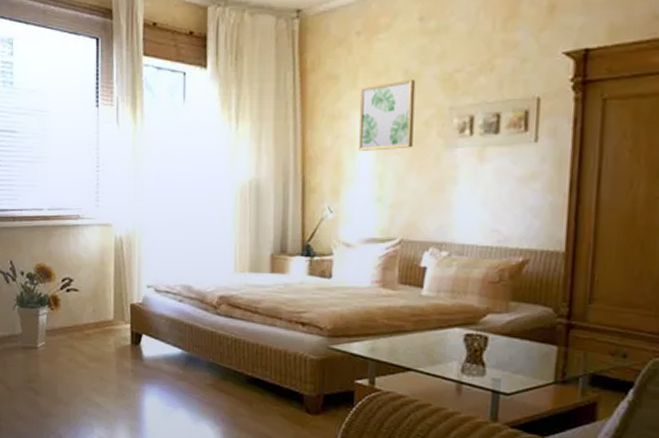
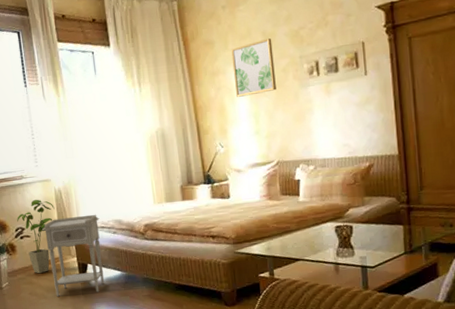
house plant: none [65,246,112,338] -> present [17,199,55,274]
nightstand: none [94,273,165,371] -> present [42,214,104,297]

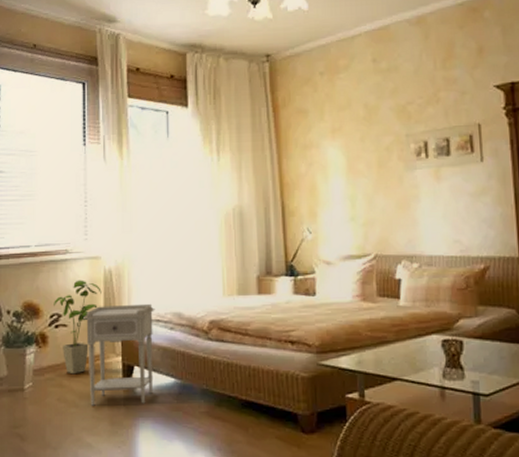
wall art: present [231,37,276,97] -> none [327,111,378,176]

